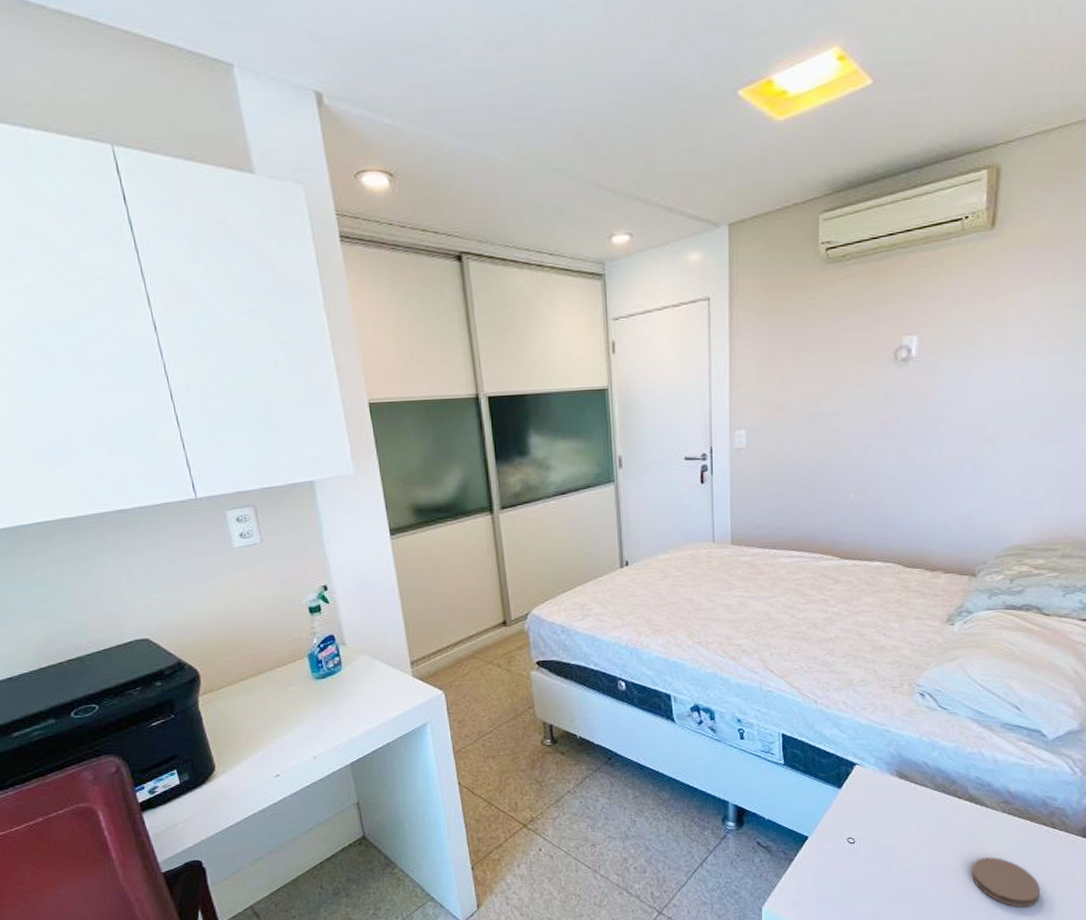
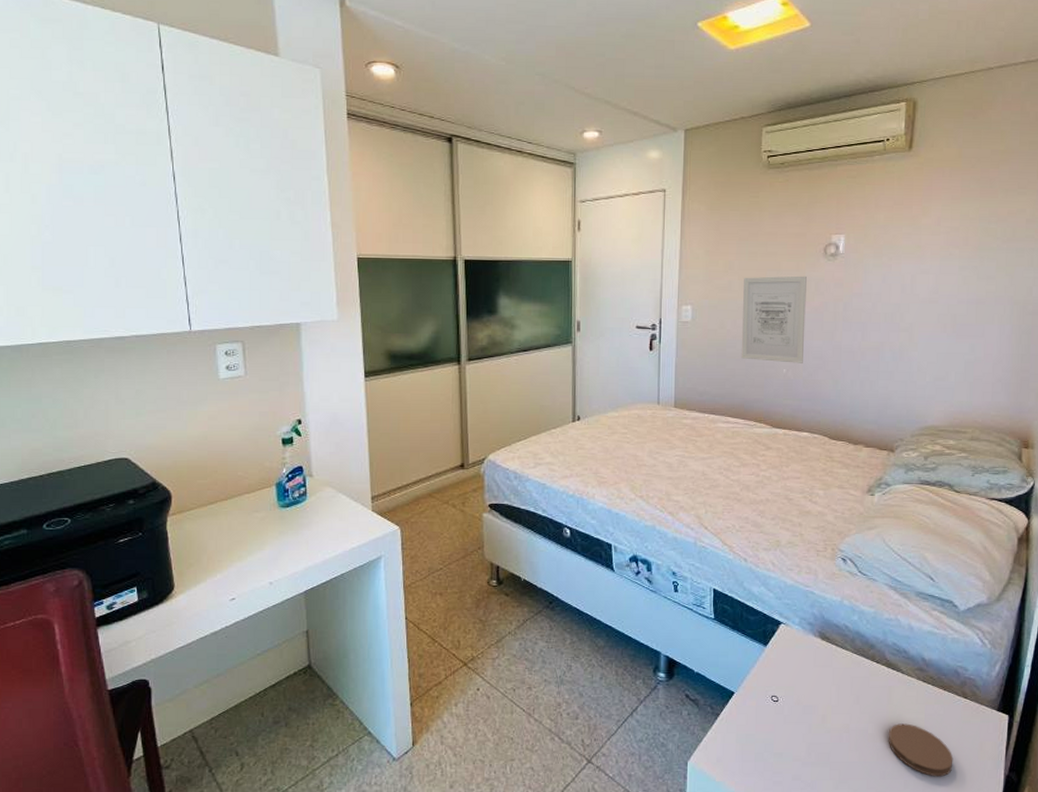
wall art: none [802,386,875,487] -> present [741,276,807,363]

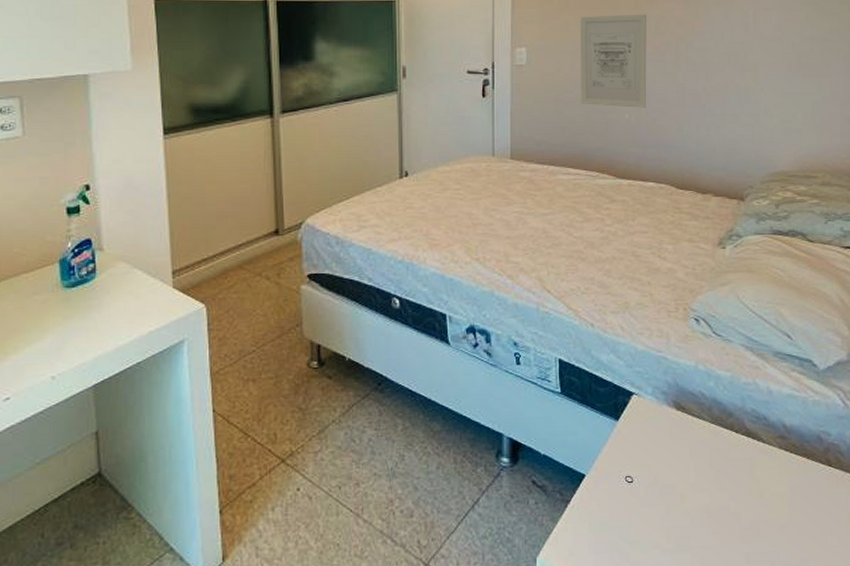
coaster: present [888,723,953,777] -> none [751,498,821,556]

